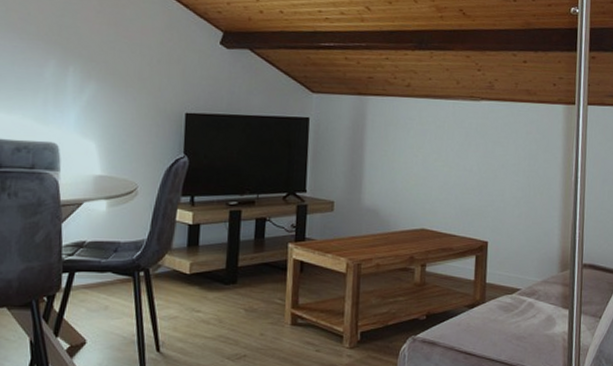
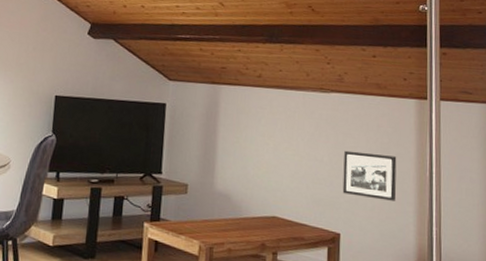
picture frame: none [491,159,544,207] -> present [342,150,397,201]

